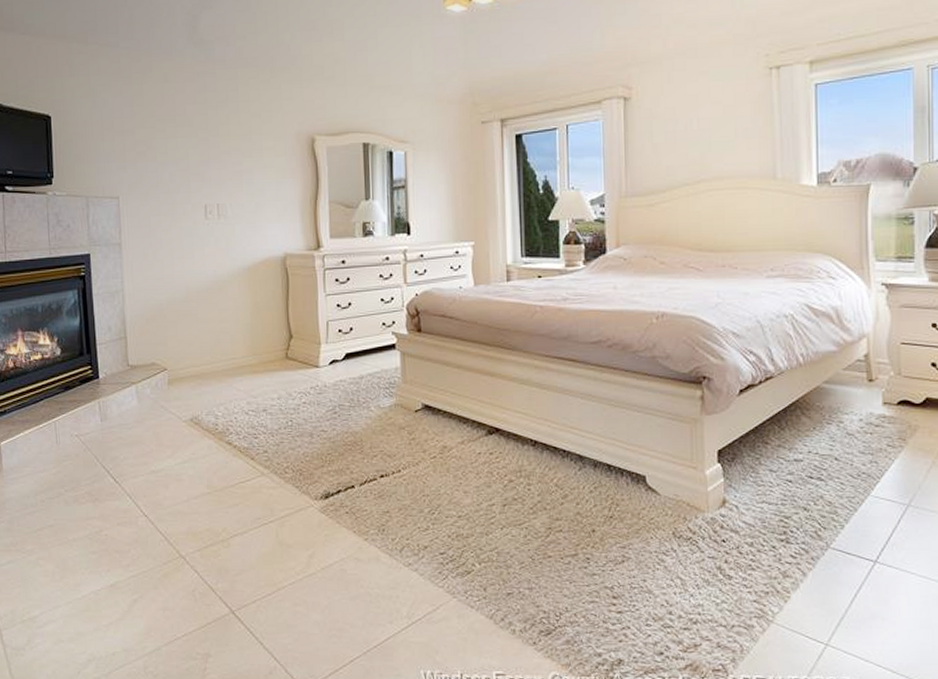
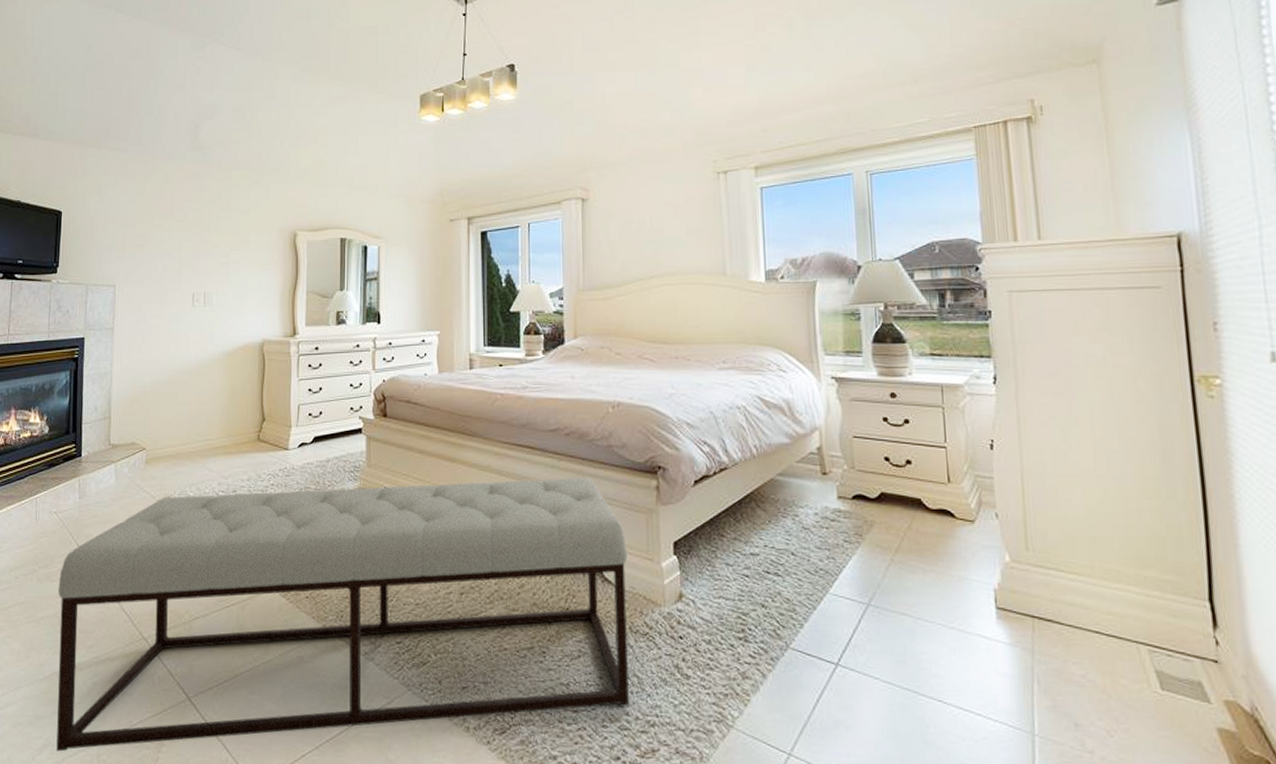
bench: none [87,388,672,665] -> present [56,477,629,752]

